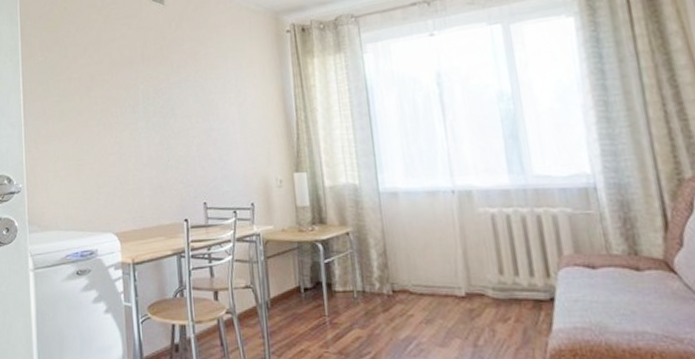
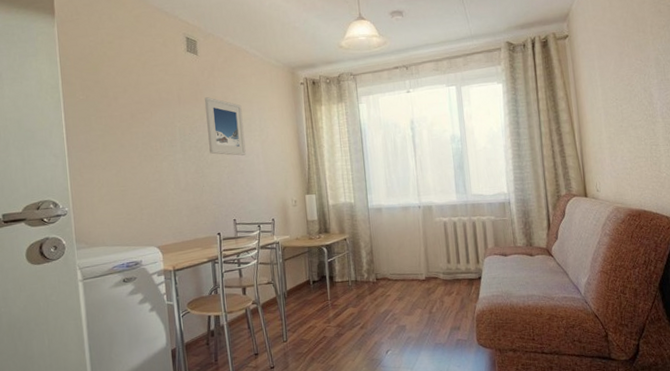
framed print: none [172,53,219,123] -> present [205,97,246,156]

